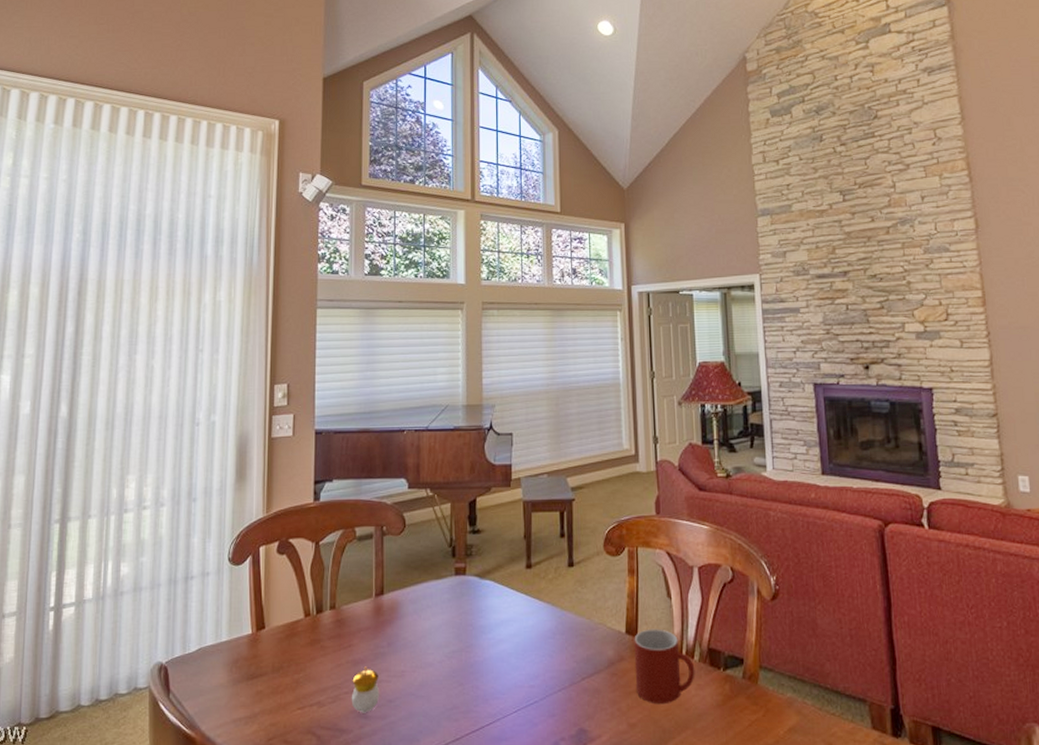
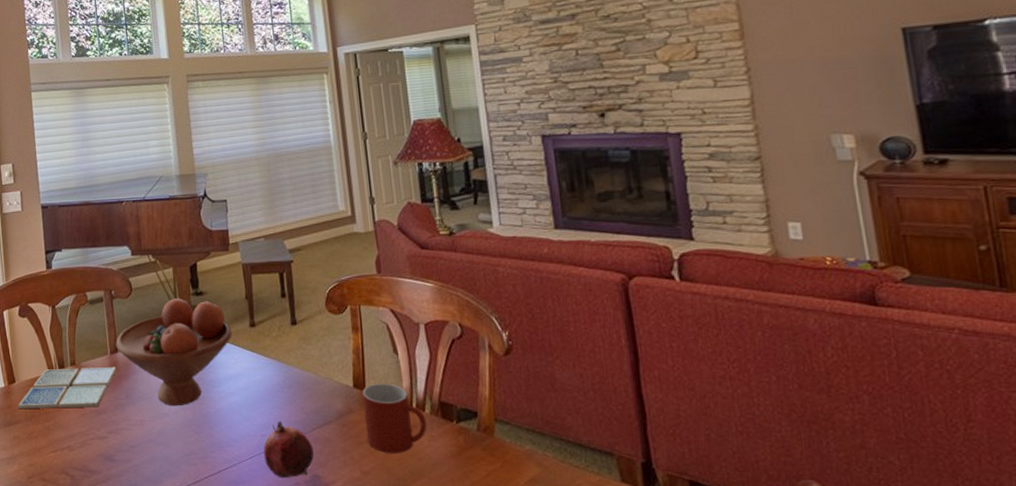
drink coaster: none [265,610,381,660] -> present [18,366,117,410]
candle: present [351,666,380,713] -> none [96,416,123,457]
fruit bowl: none [382,536,507,655] -> present [115,298,233,406]
fruit: none [530,670,581,733] -> present [263,420,314,478]

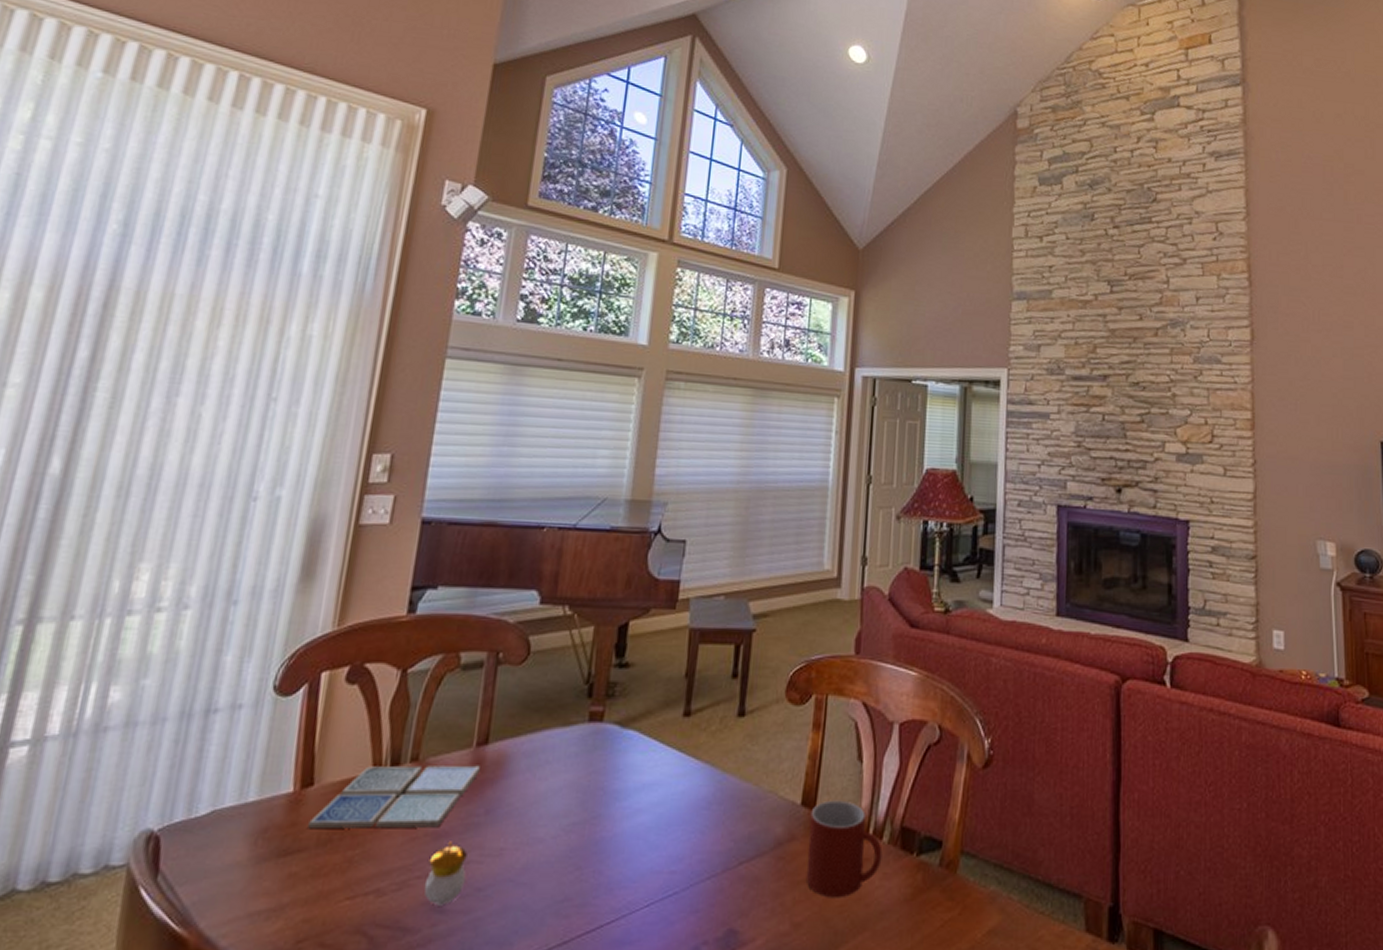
candle: none [96,416,123,457] -> present [424,841,468,906]
fruit bowl: present [115,298,233,406] -> none [487,669,659,828]
fruit: present [263,420,314,478] -> none [667,850,735,935]

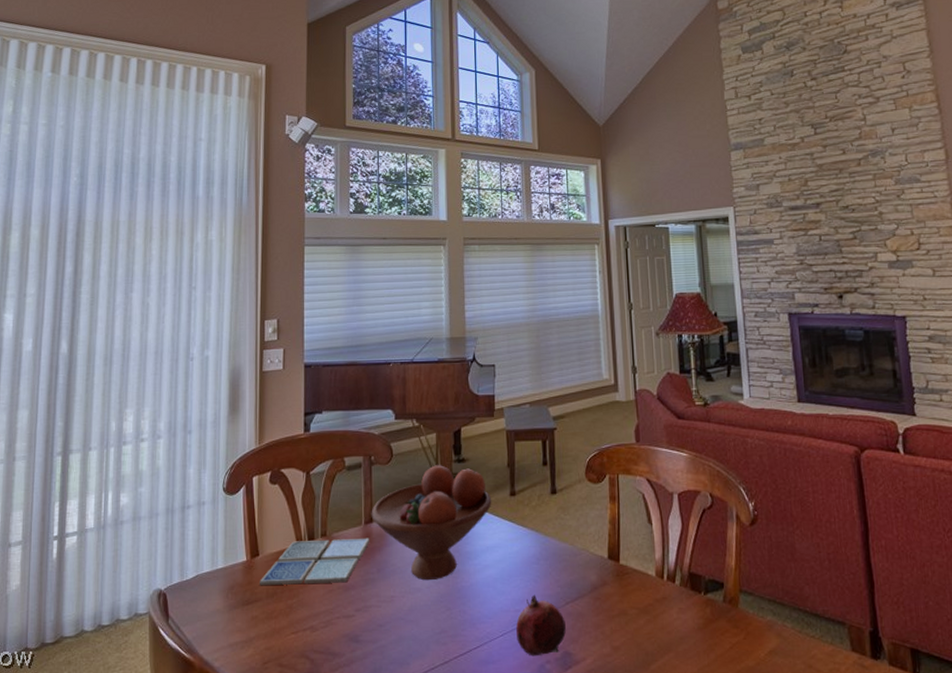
candle: present [424,841,468,906] -> none [342,592,371,637]
fruit bowl: none [487,669,659,828] -> present [371,465,492,581]
fruit: none [667,850,735,935] -> present [516,594,566,656]
mug: present [807,800,883,898] -> none [616,554,677,628]

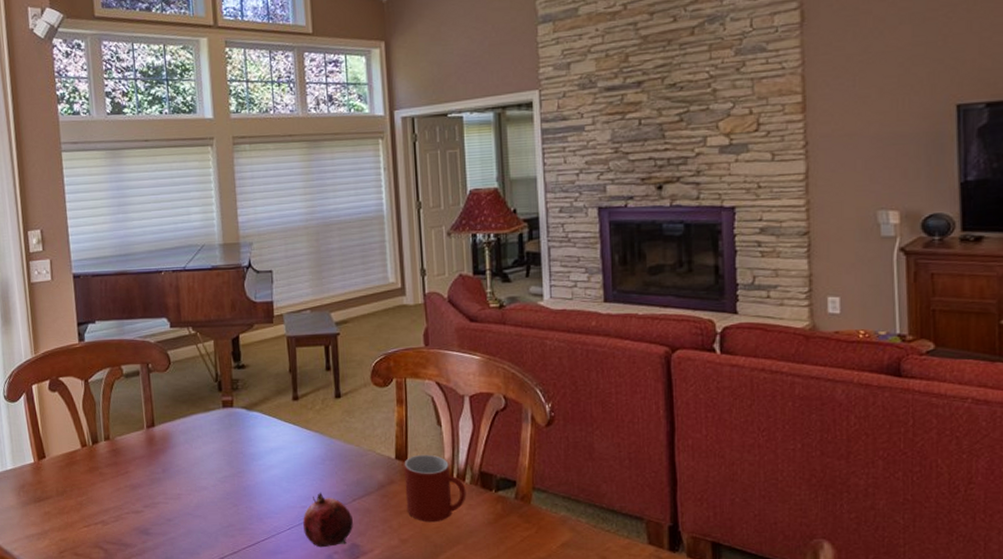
drink coaster: present [260,538,370,586] -> none [48,441,154,485]
fruit bowl: present [371,465,492,581] -> none [152,371,275,480]
mug: none [616,554,677,628] -> present [404,454,467,523]

